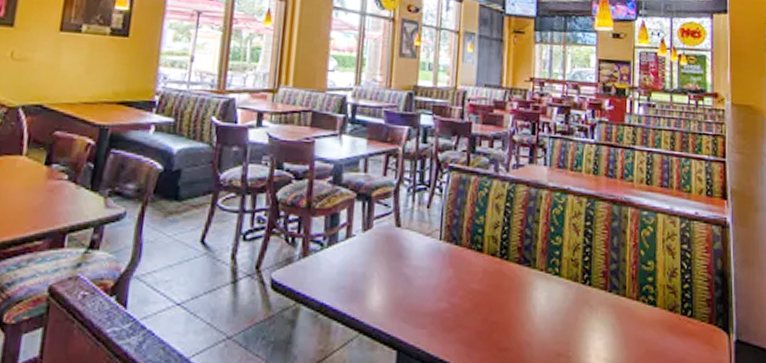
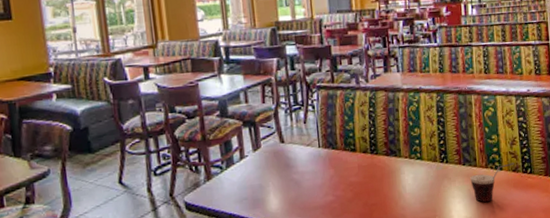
cup: none [616,299,673,345] -> present [470,162,515,203]

